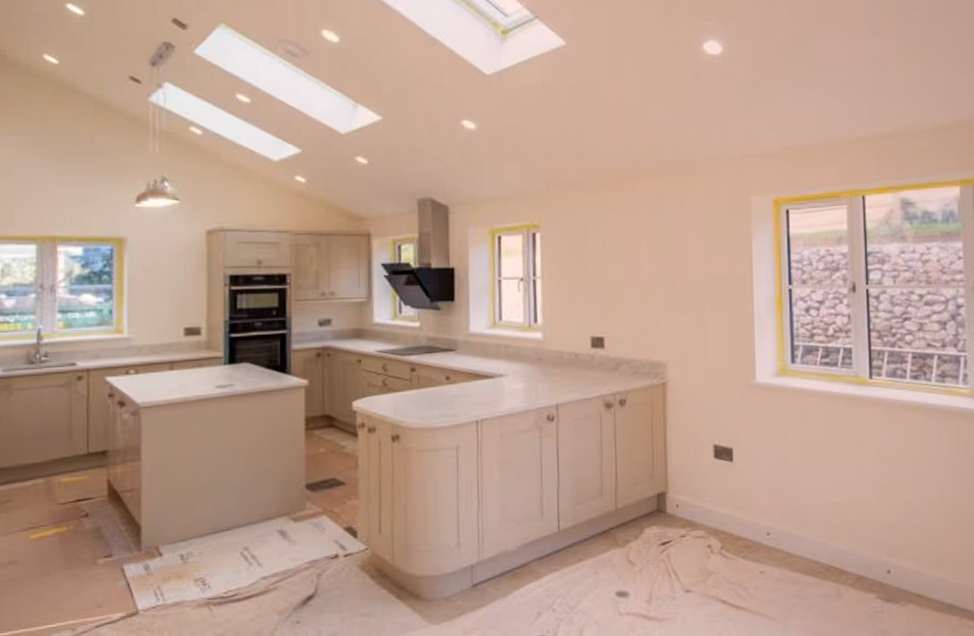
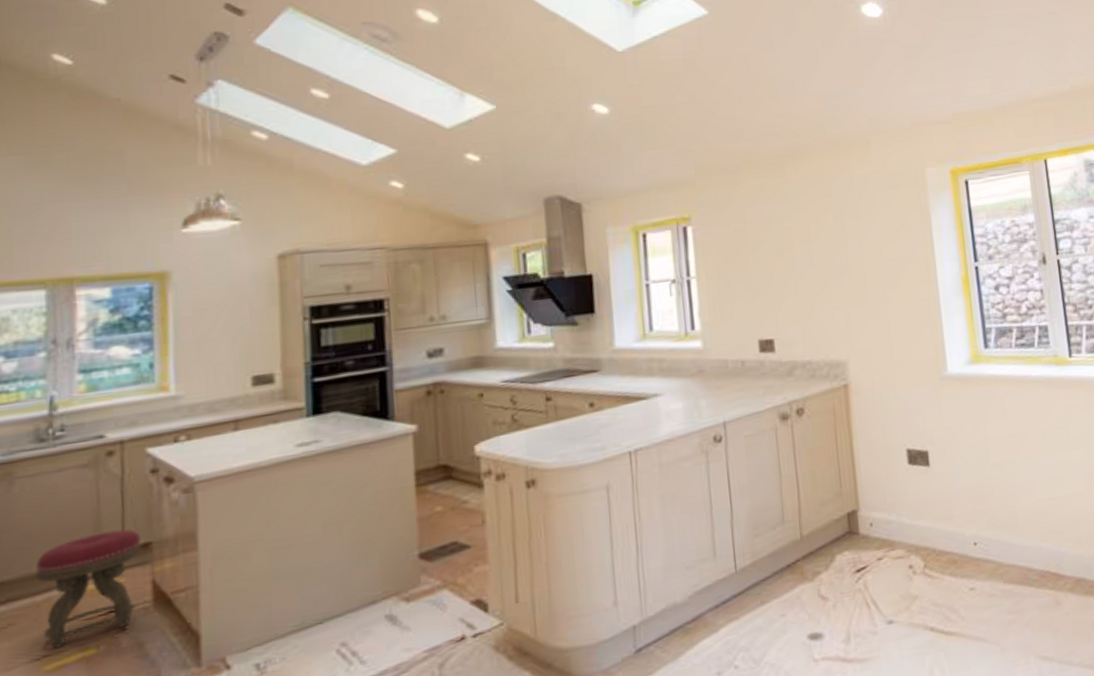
stool: none [26,438,101,523] -> present [36,529,142,649]

